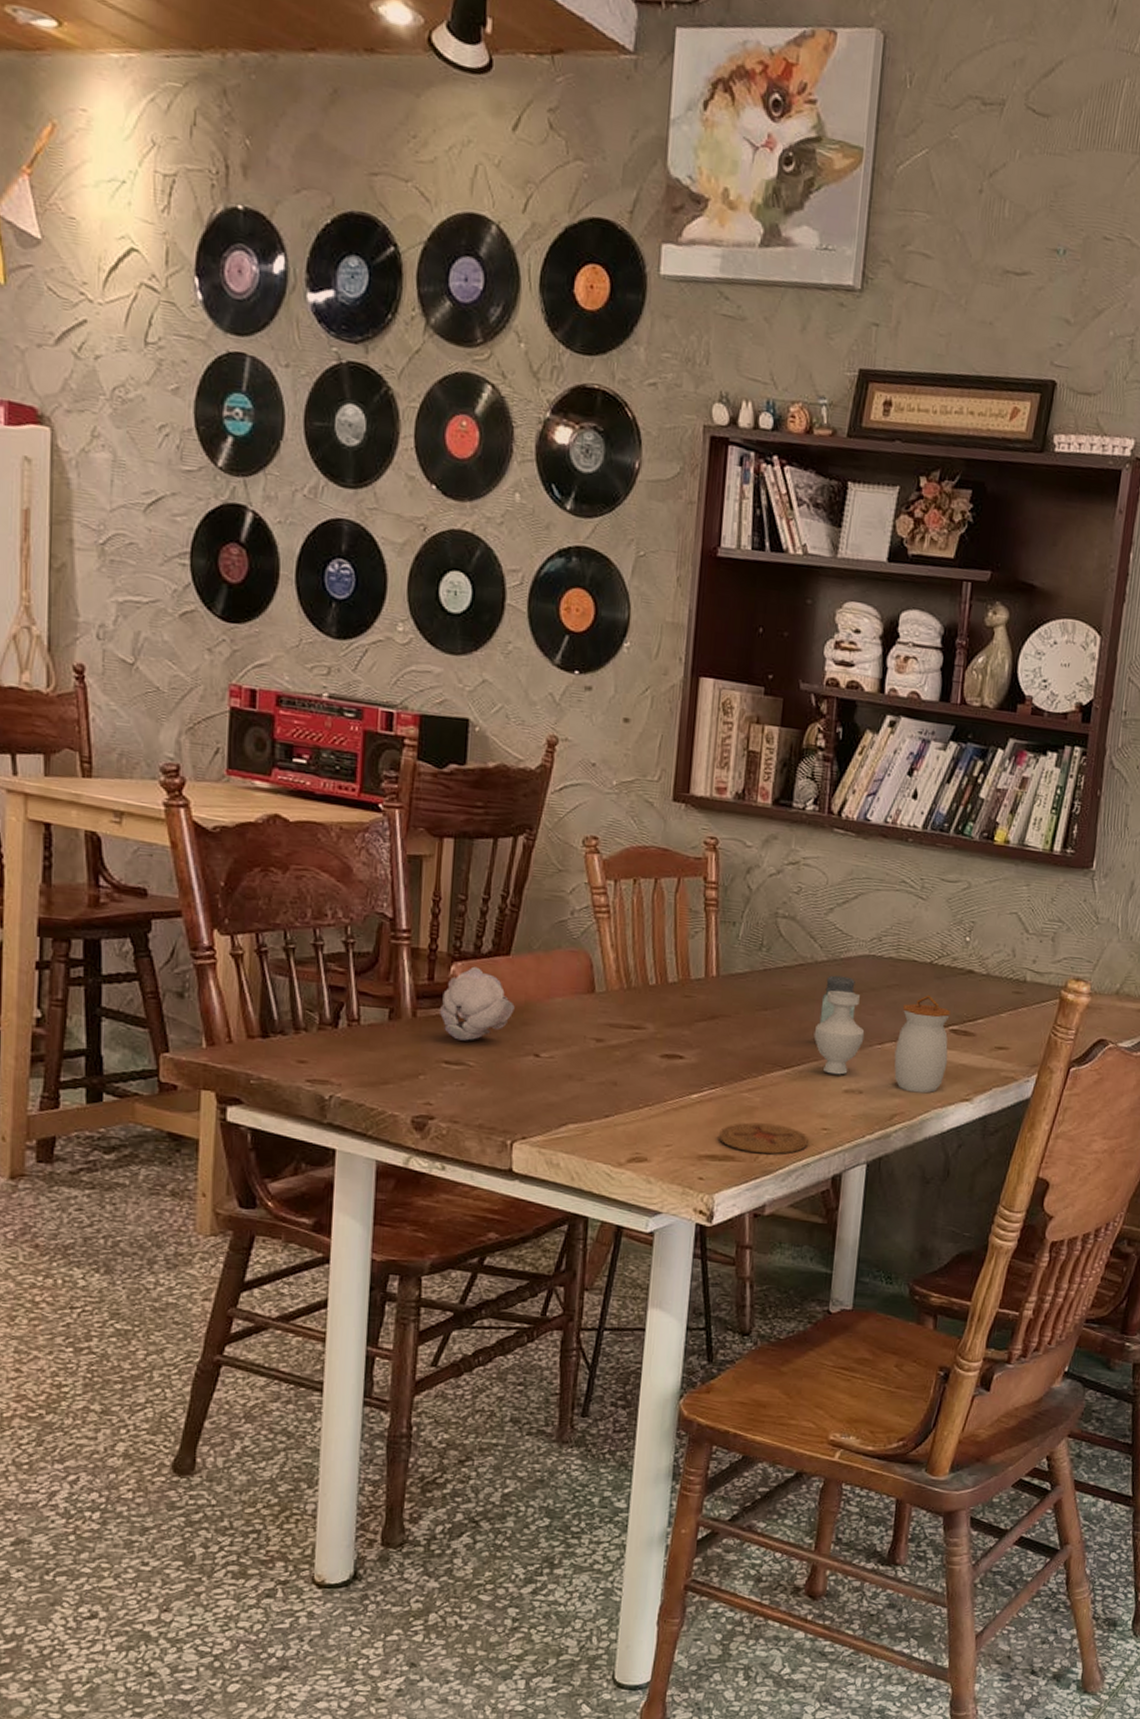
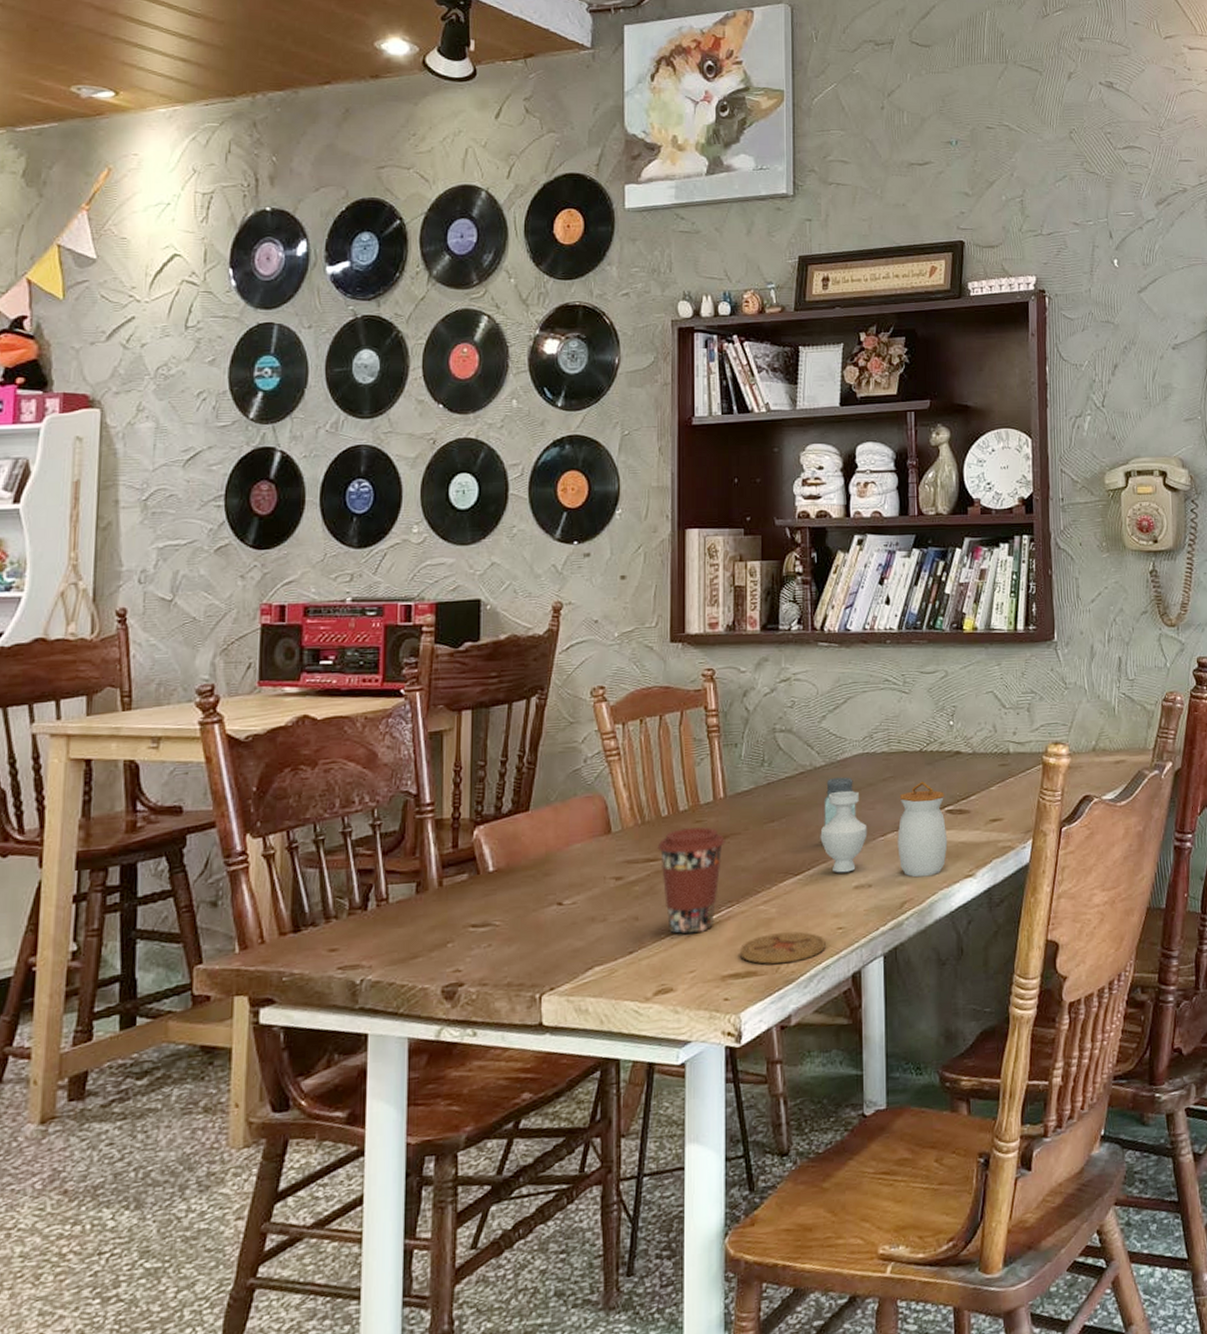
flower: present [439,966,515,1041] -> none [464,827,536,902]
coffee cup: none [642,1000,714,1109] -> present [657,827,726,935]

